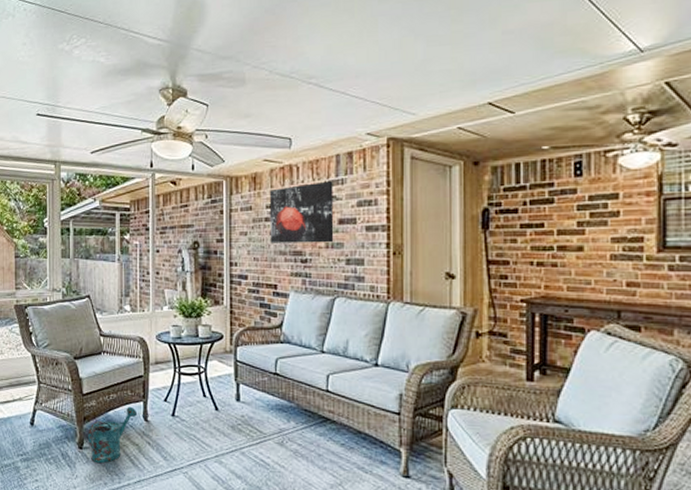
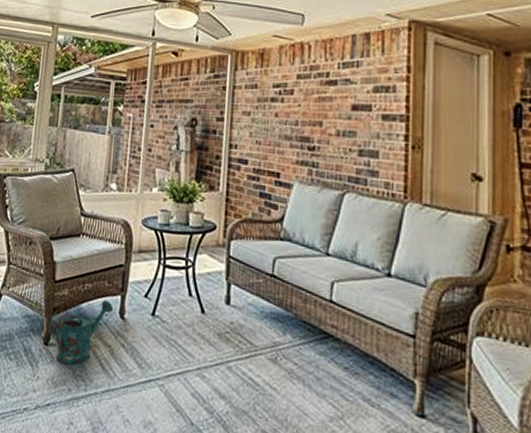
wall art: present [269,181,334,243] -> none [275,62,348,130]

